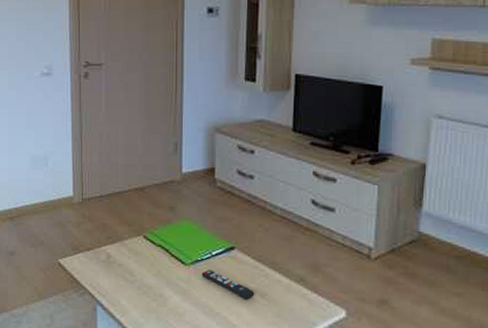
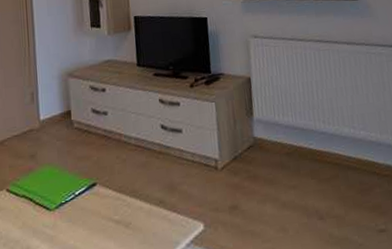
remote control: present [201,269,255,299] -> none [66,210,120,233]

